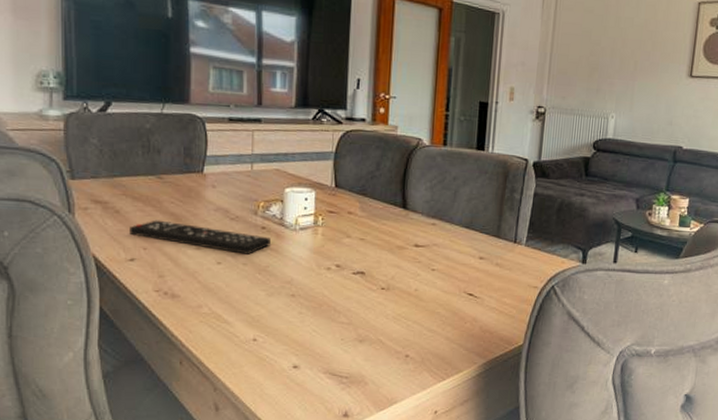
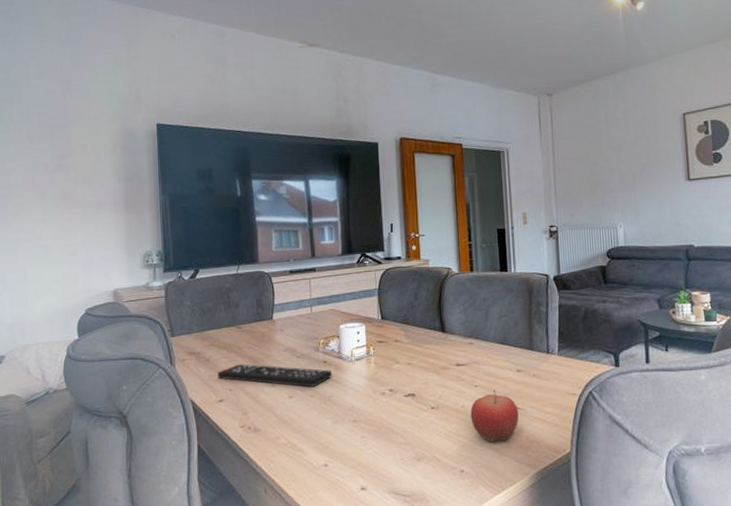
fruit: none [423,275,476,329] -> present [470,390,519,442]

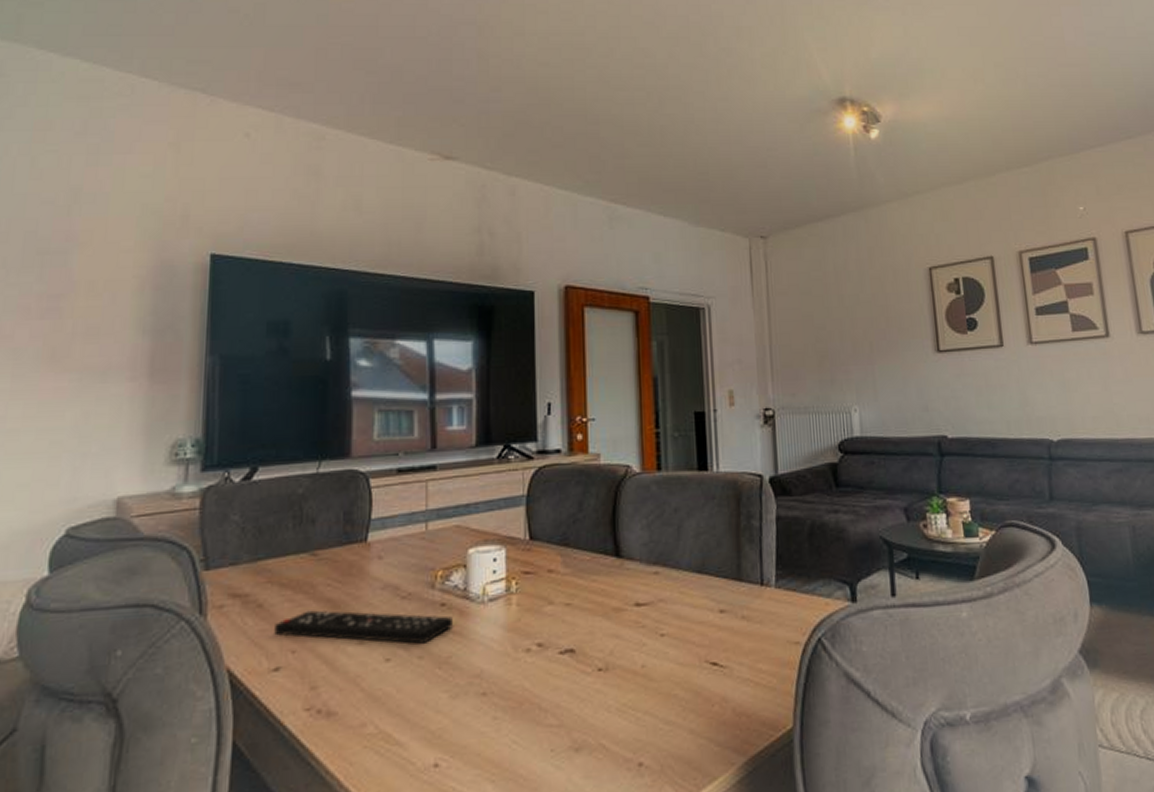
fruit: present [470,390,519,442] -> none [654,640,722,718]

